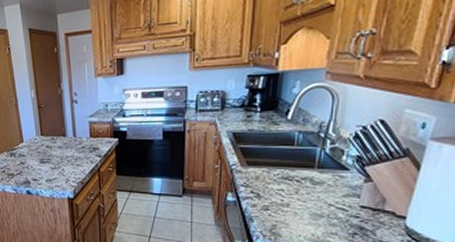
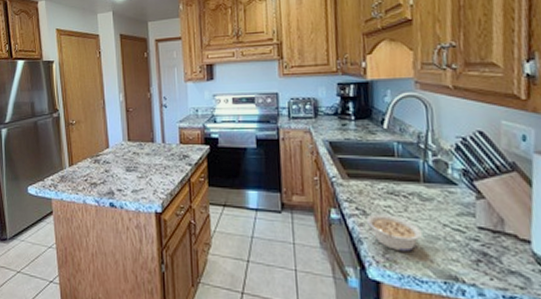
legume: none [260,197,308,228] -> present [367,214,422,252]

